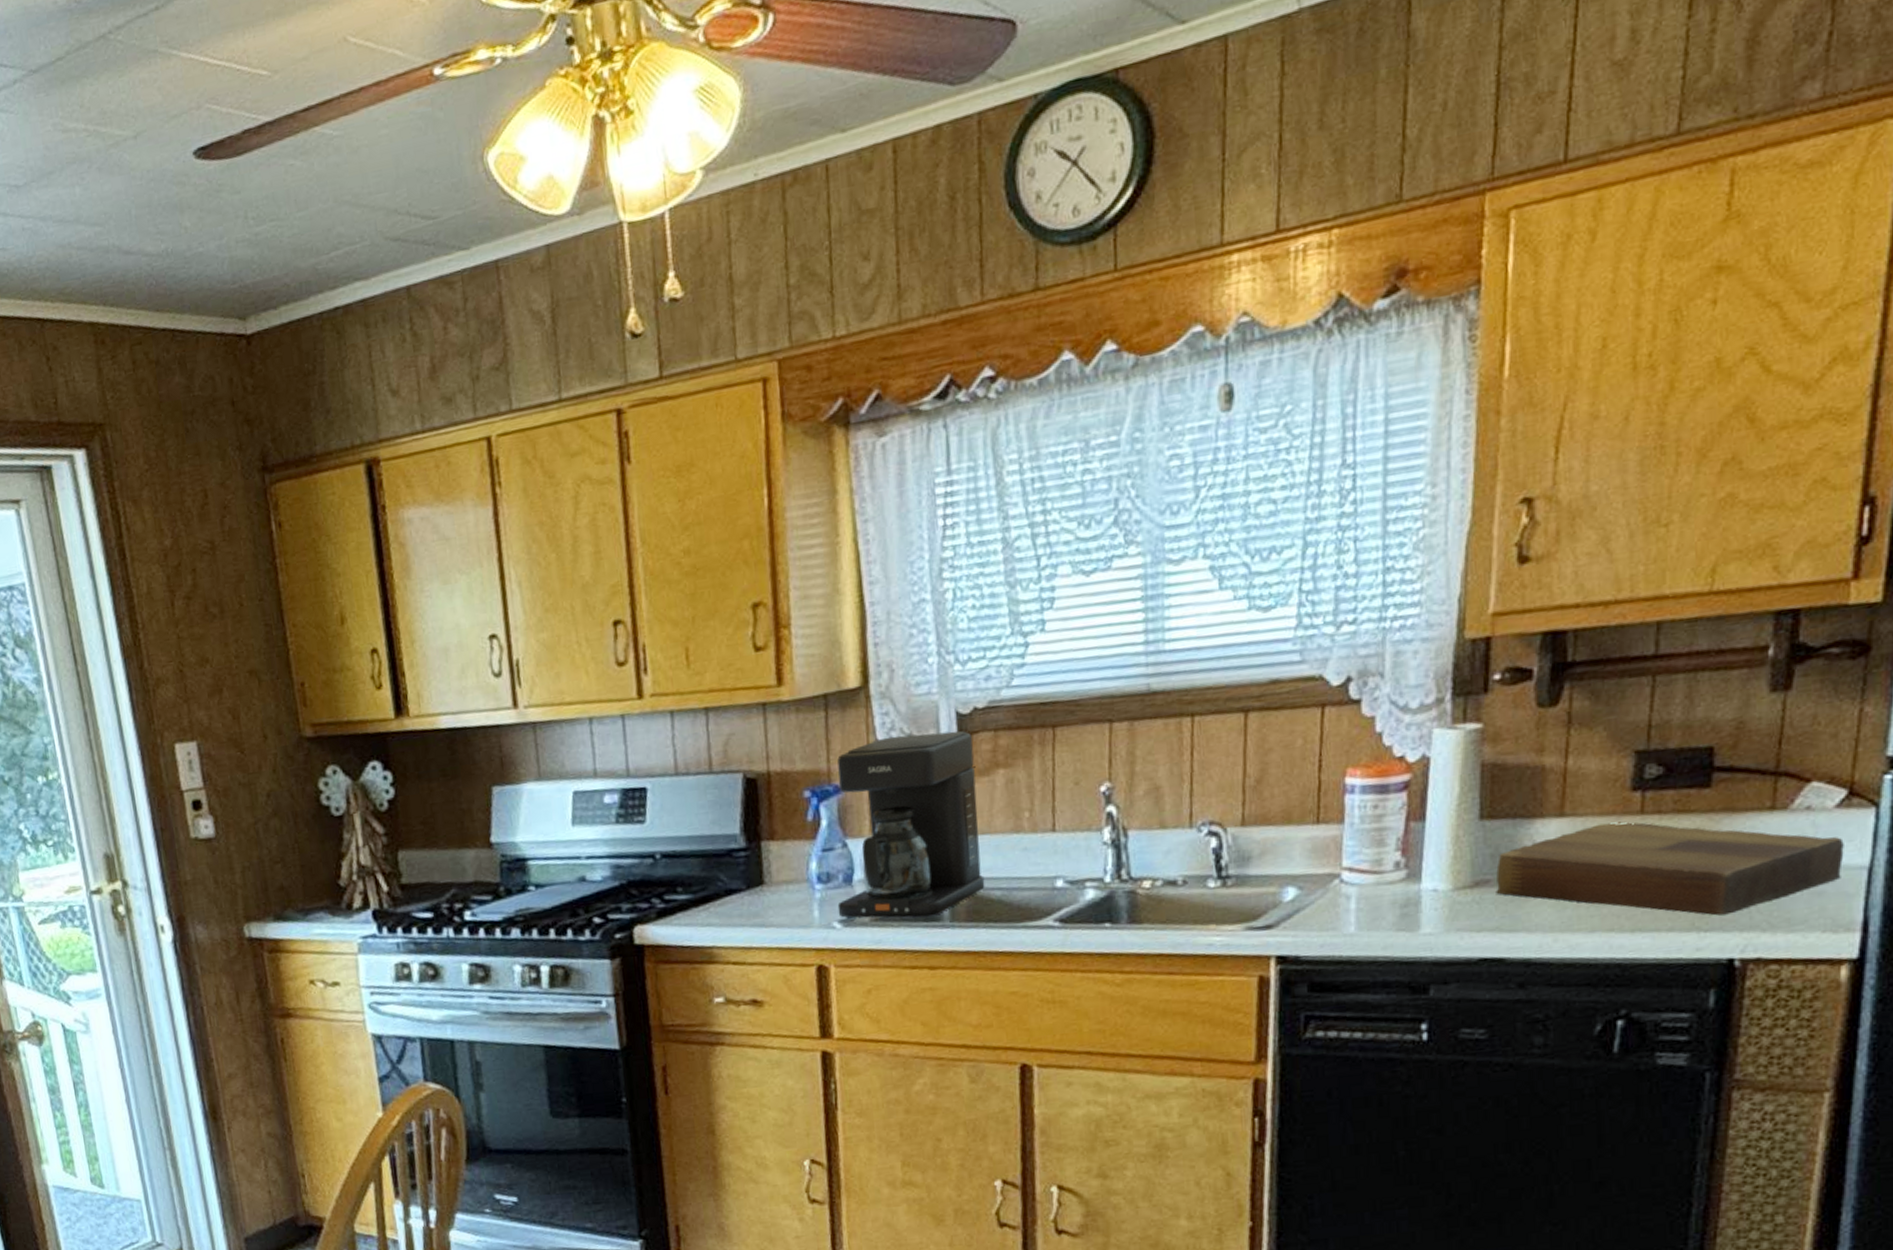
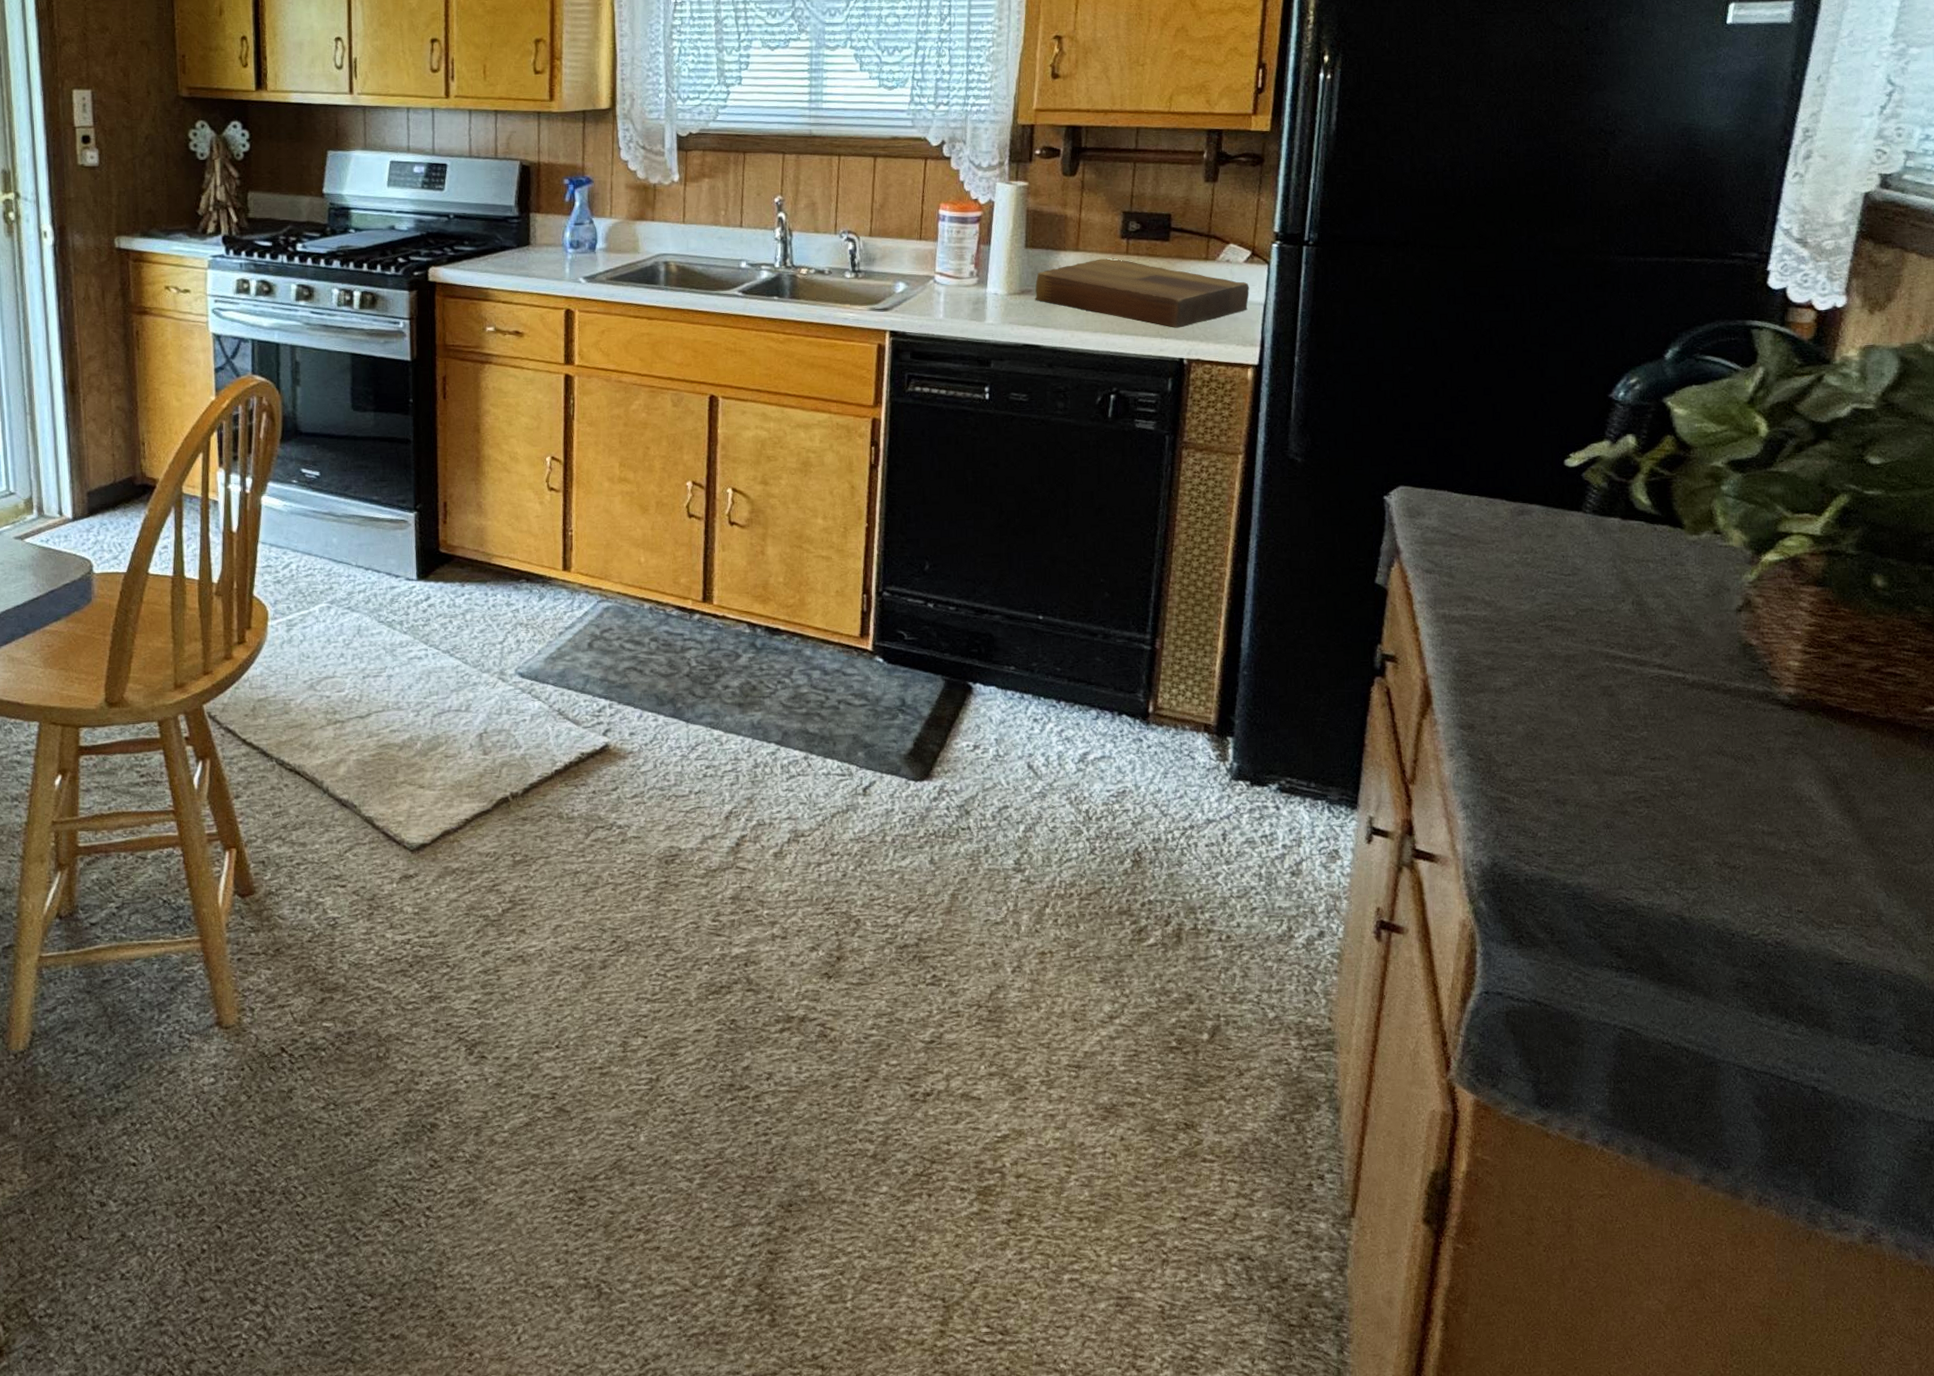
coffee maker: present [837,731,985,918] -> none [583,146,691,280]

